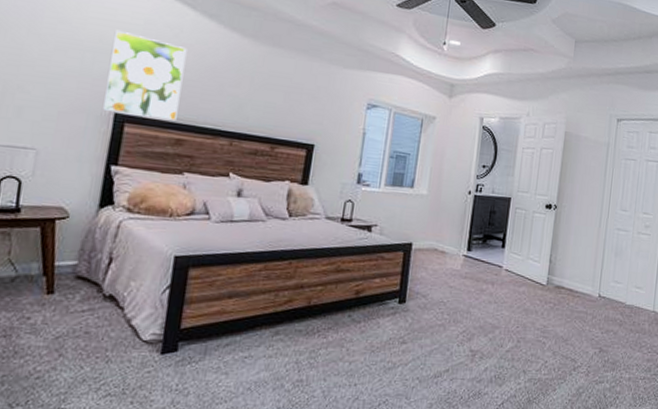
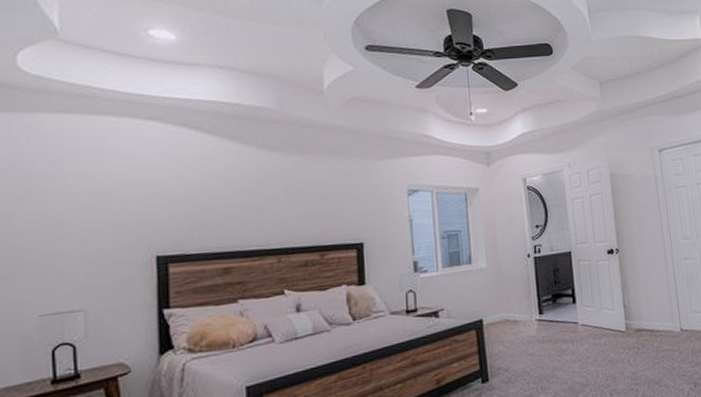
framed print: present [103,29,187,120] -> none [140,172,220,256]

